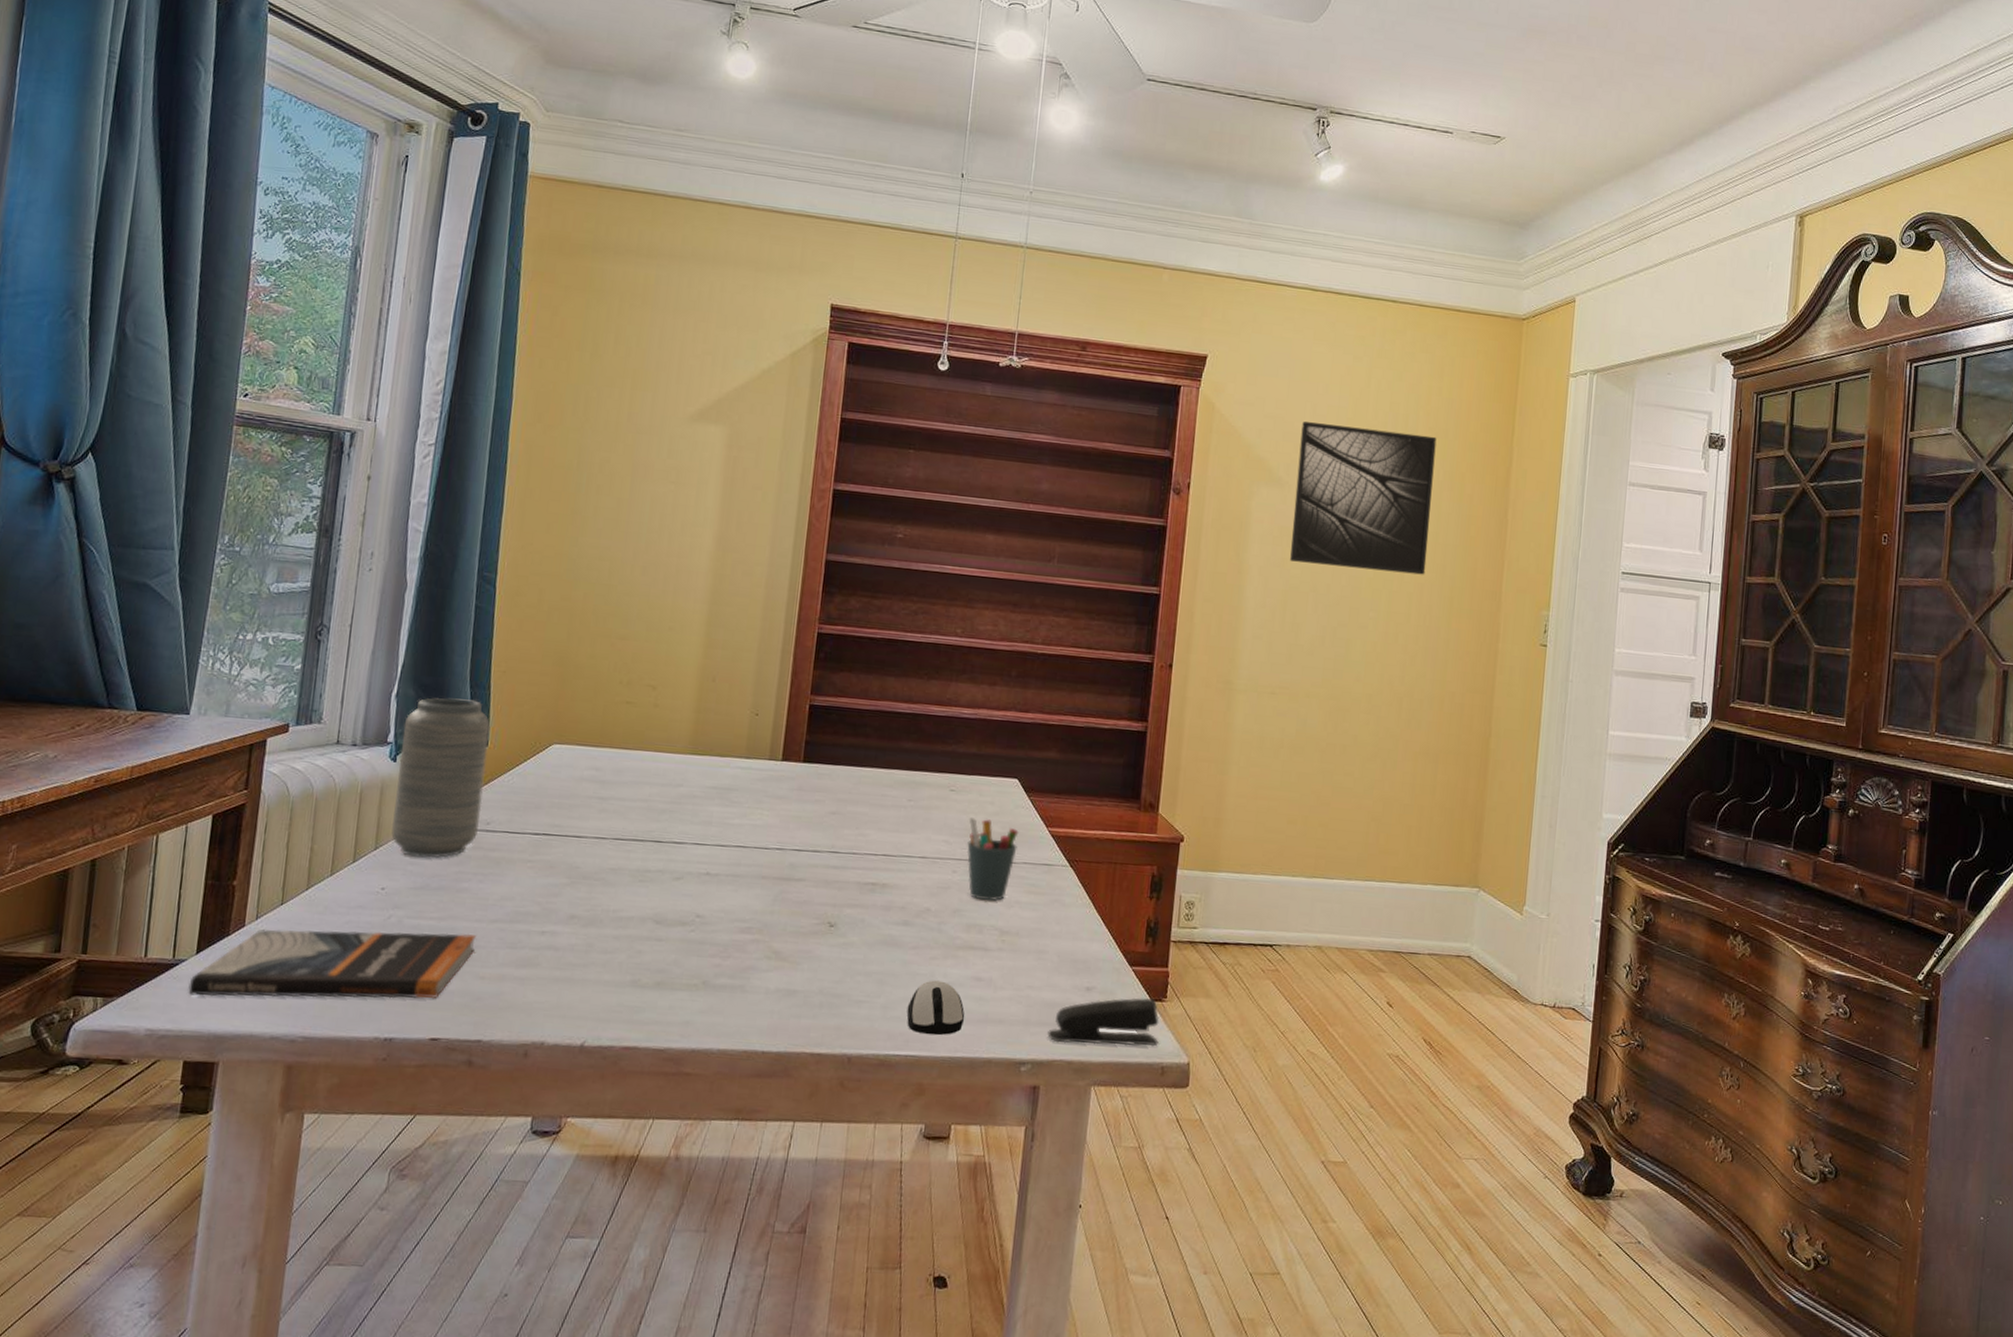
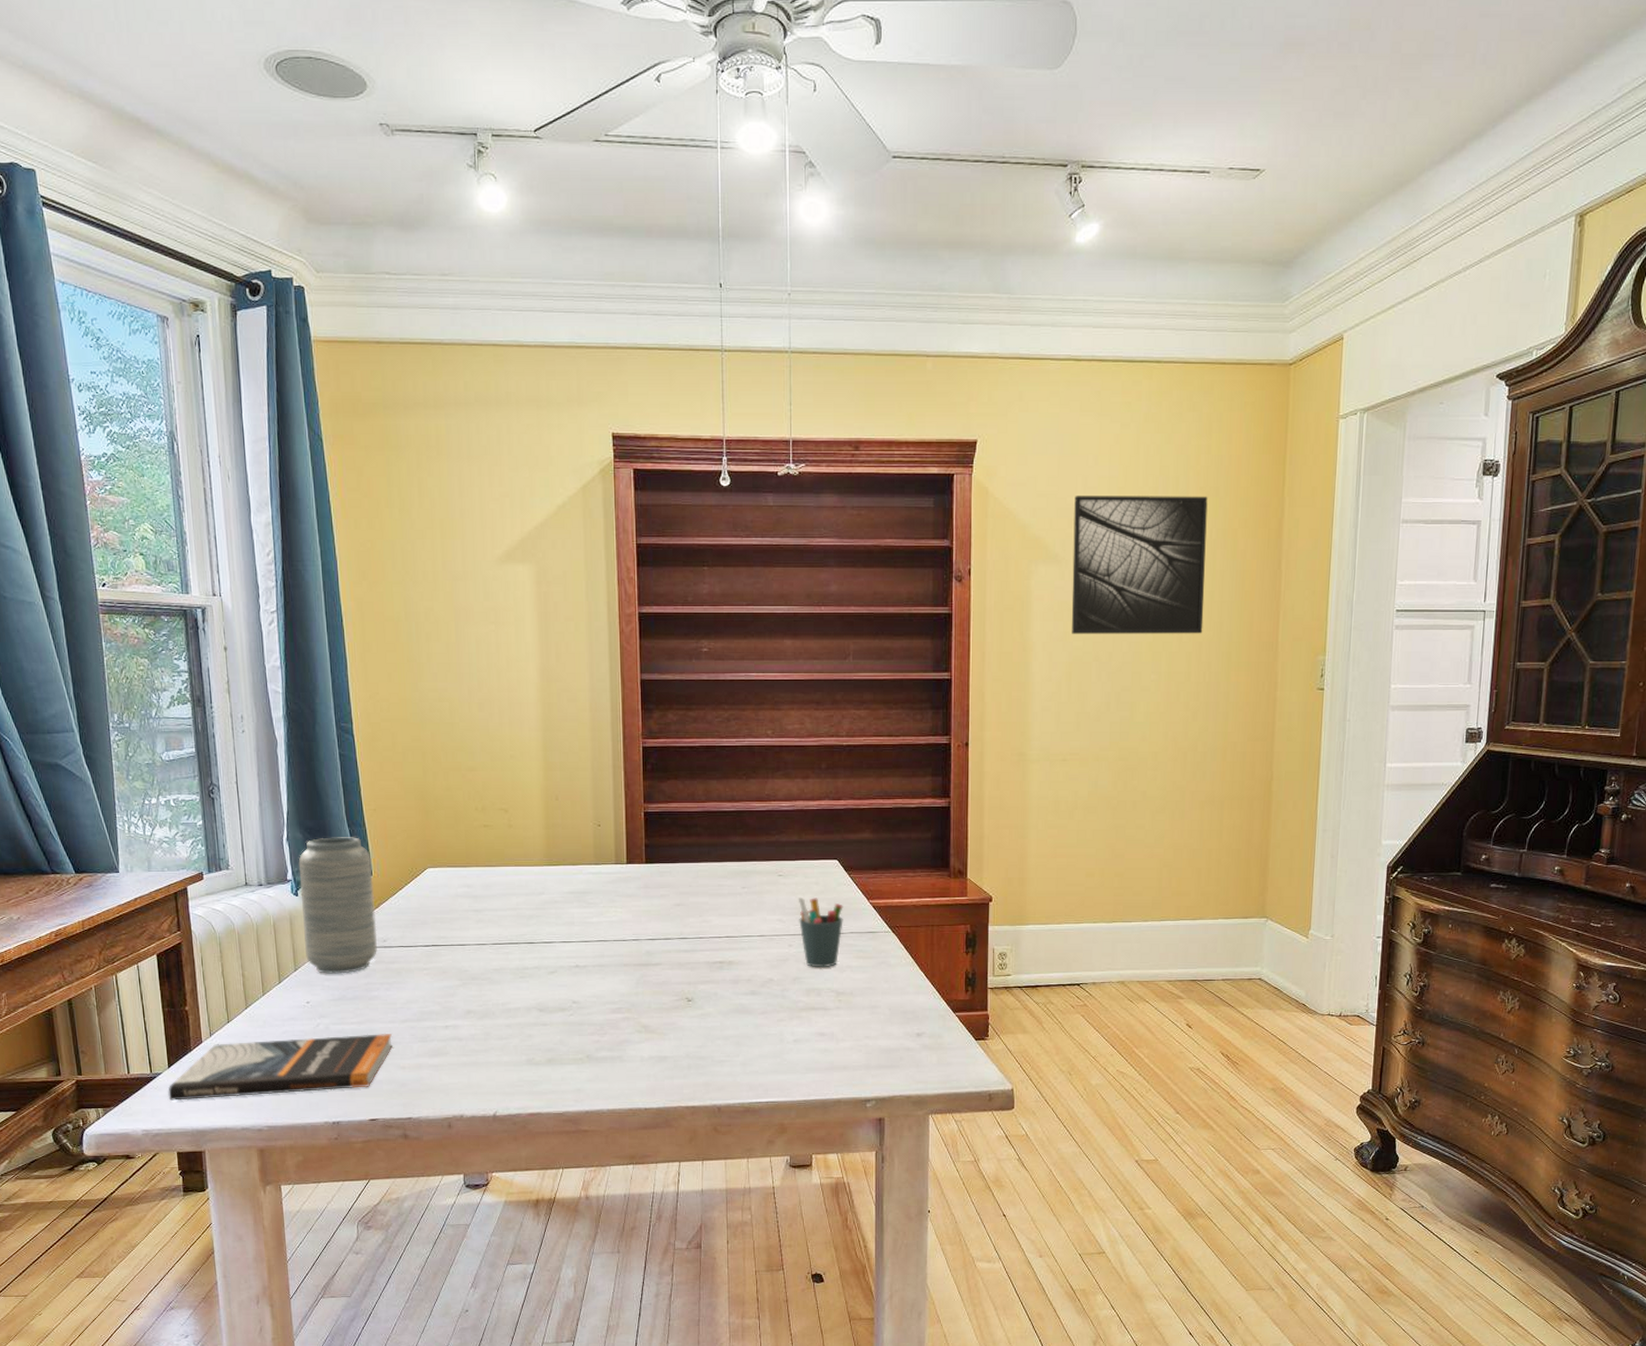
computer mouse: present [906,980,965,1036] -> none [763,1038,814,1084]
stapler: present [1047,997,1159,1047] -> none [887,1037,985,1081]

